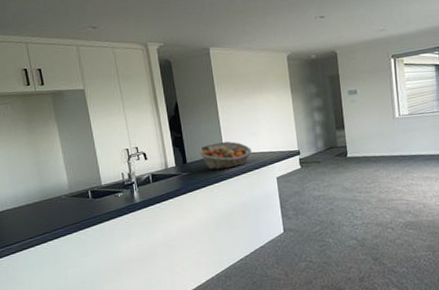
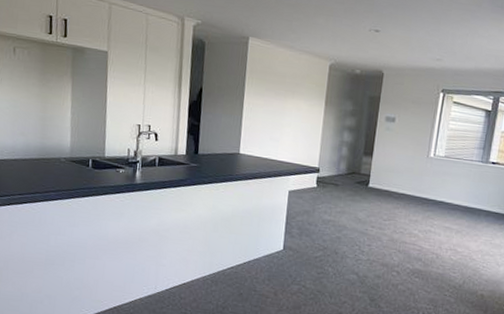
fruit basket: present [198,141,252,170] -> none [213,139,269,170]

